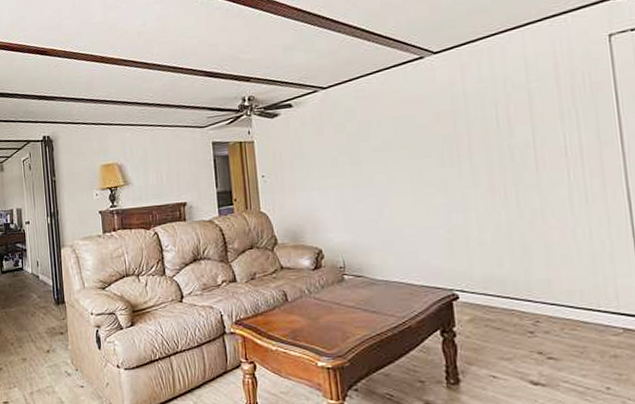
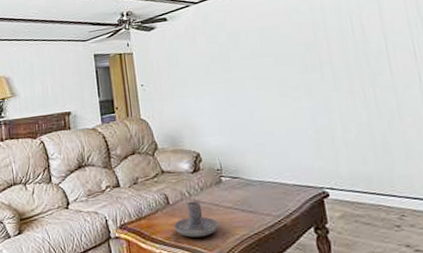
candle holder: none [292,299,340,336] -> present [174,201,219,238]

